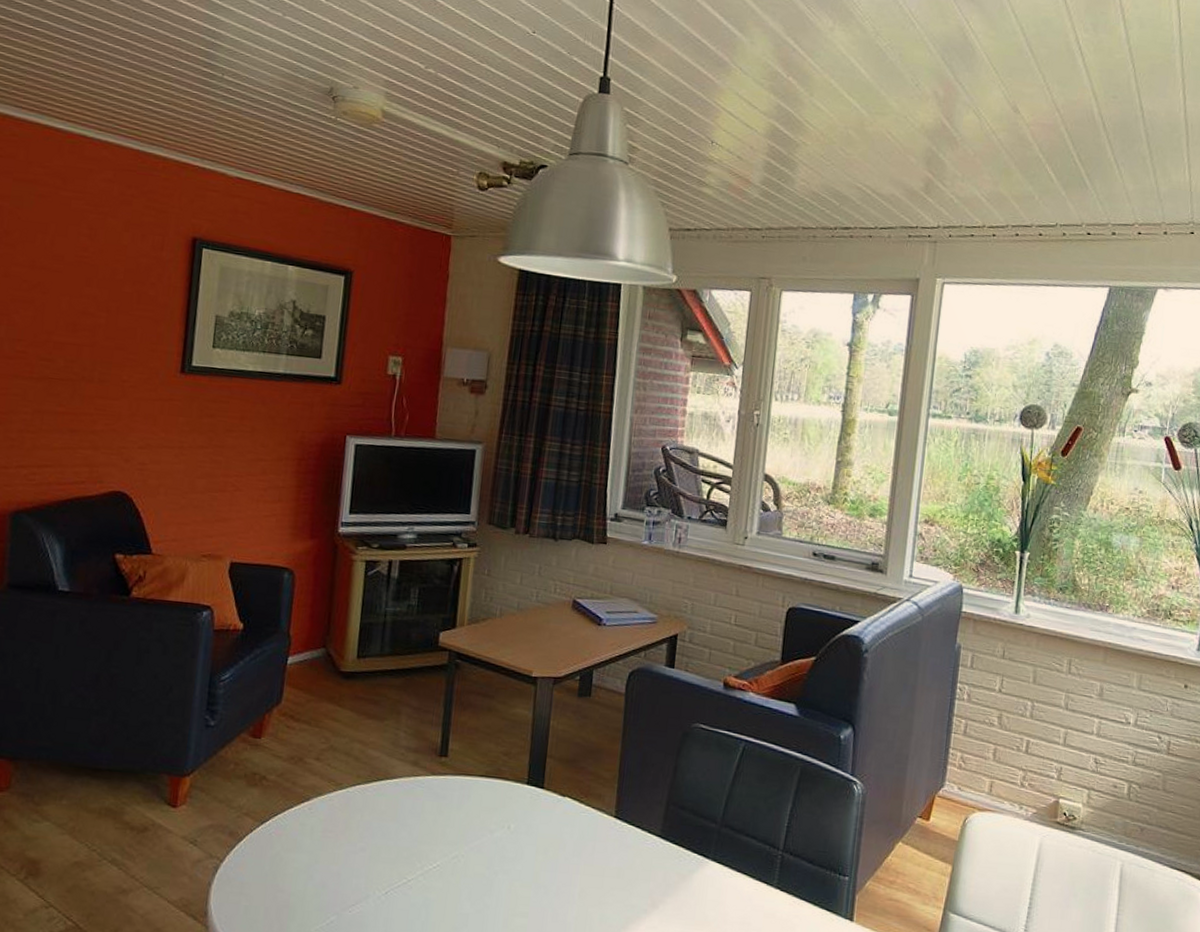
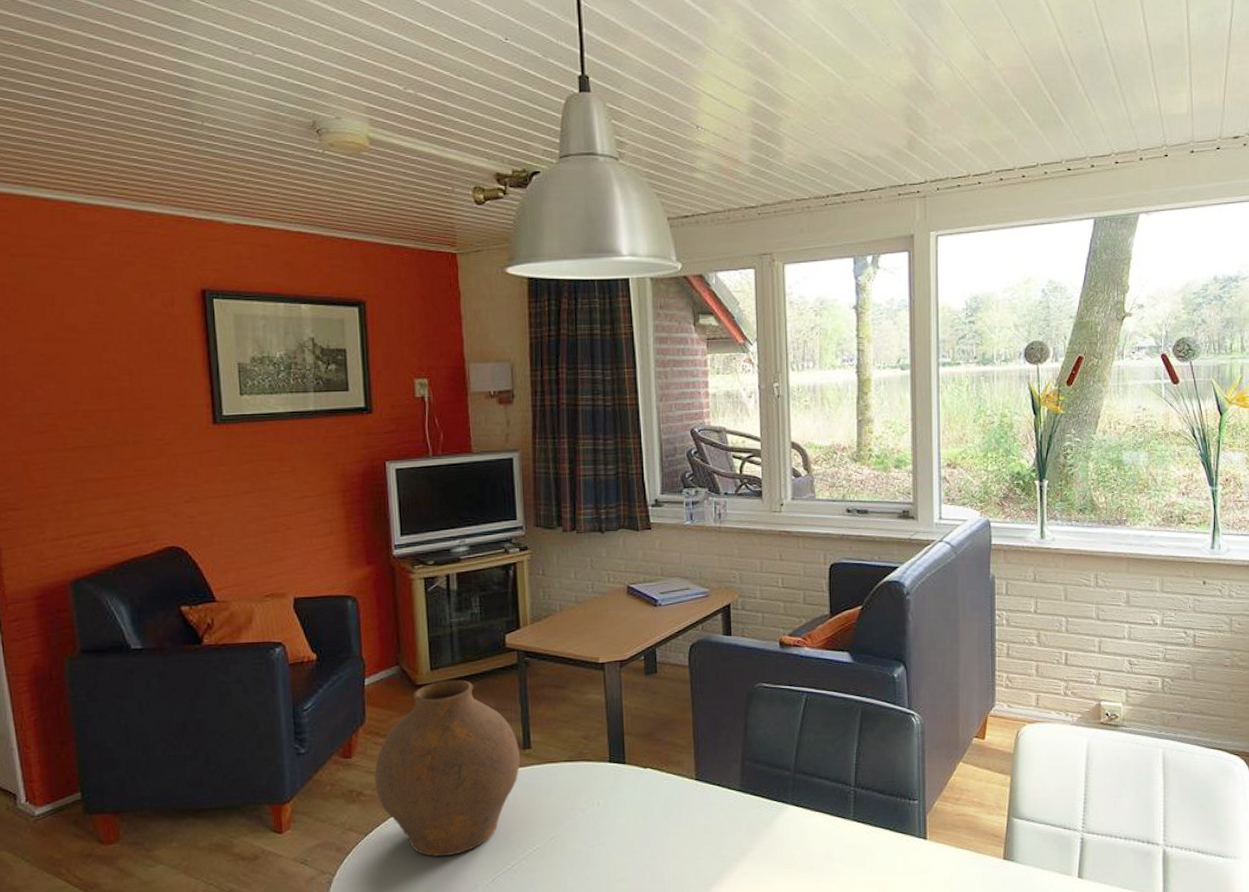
vase: none [280,671,436,859] -> present [374,680,520,857]

